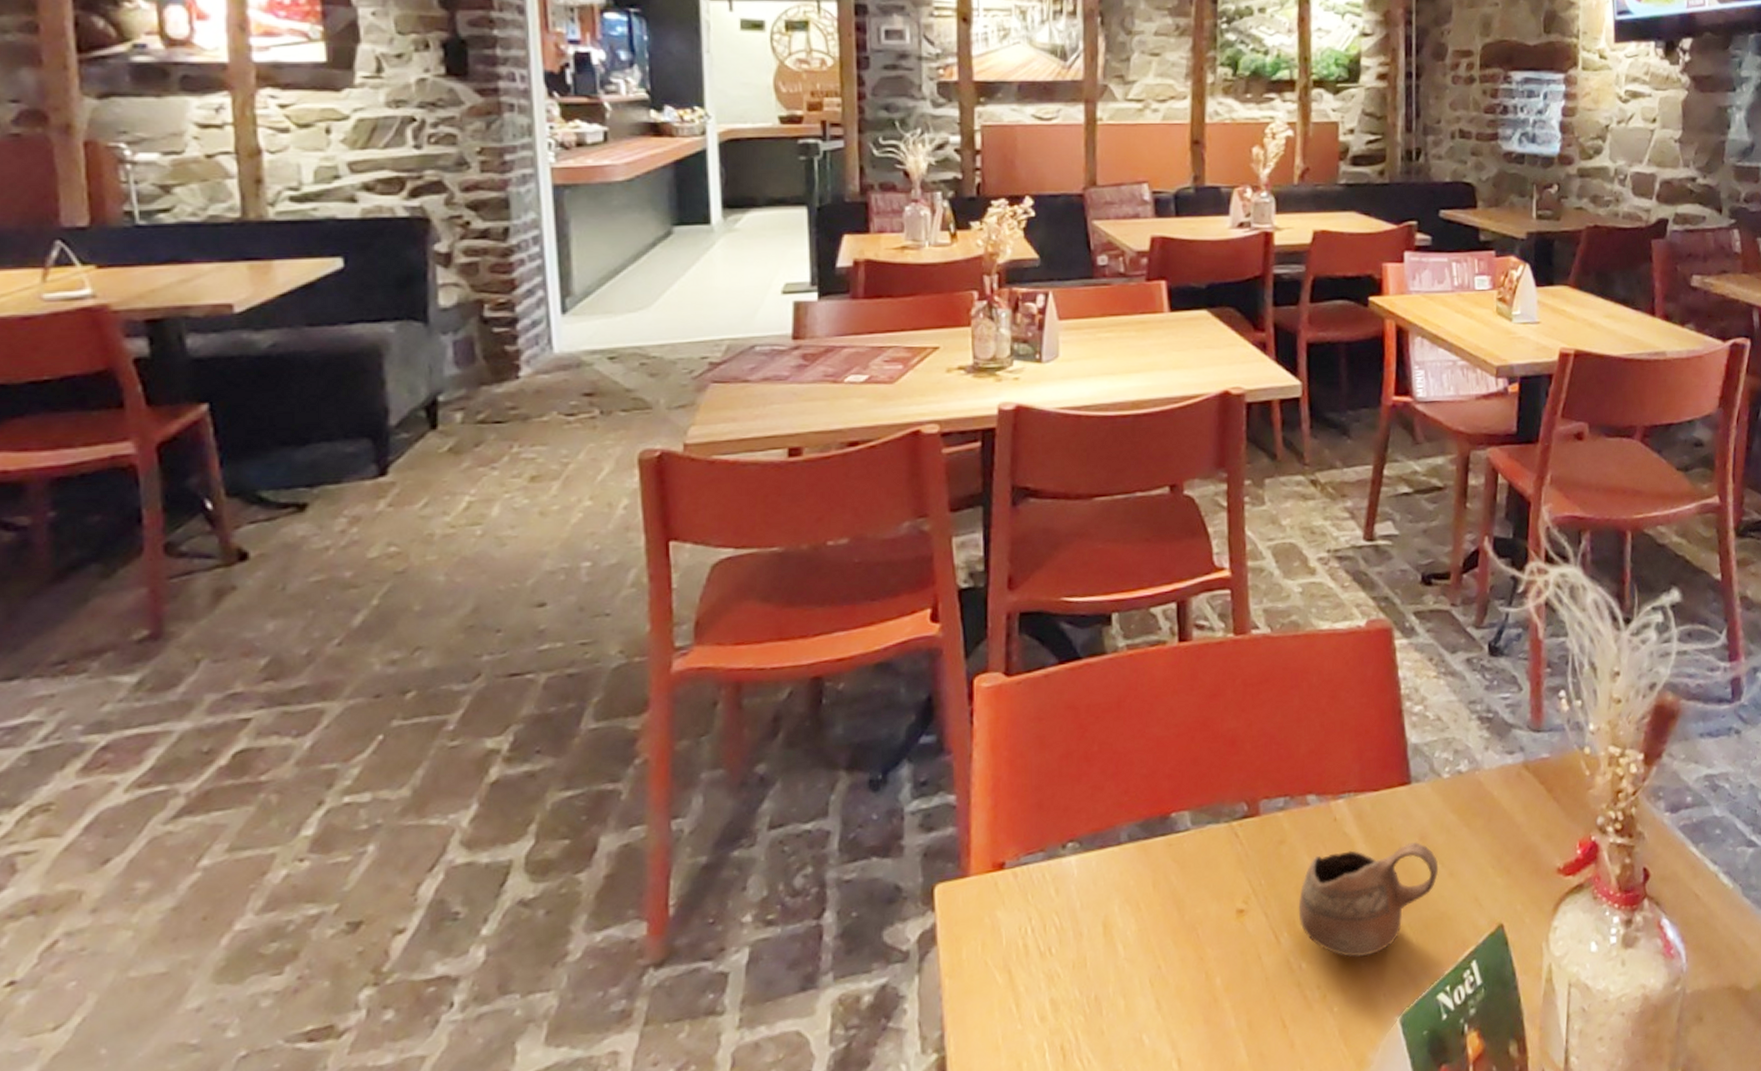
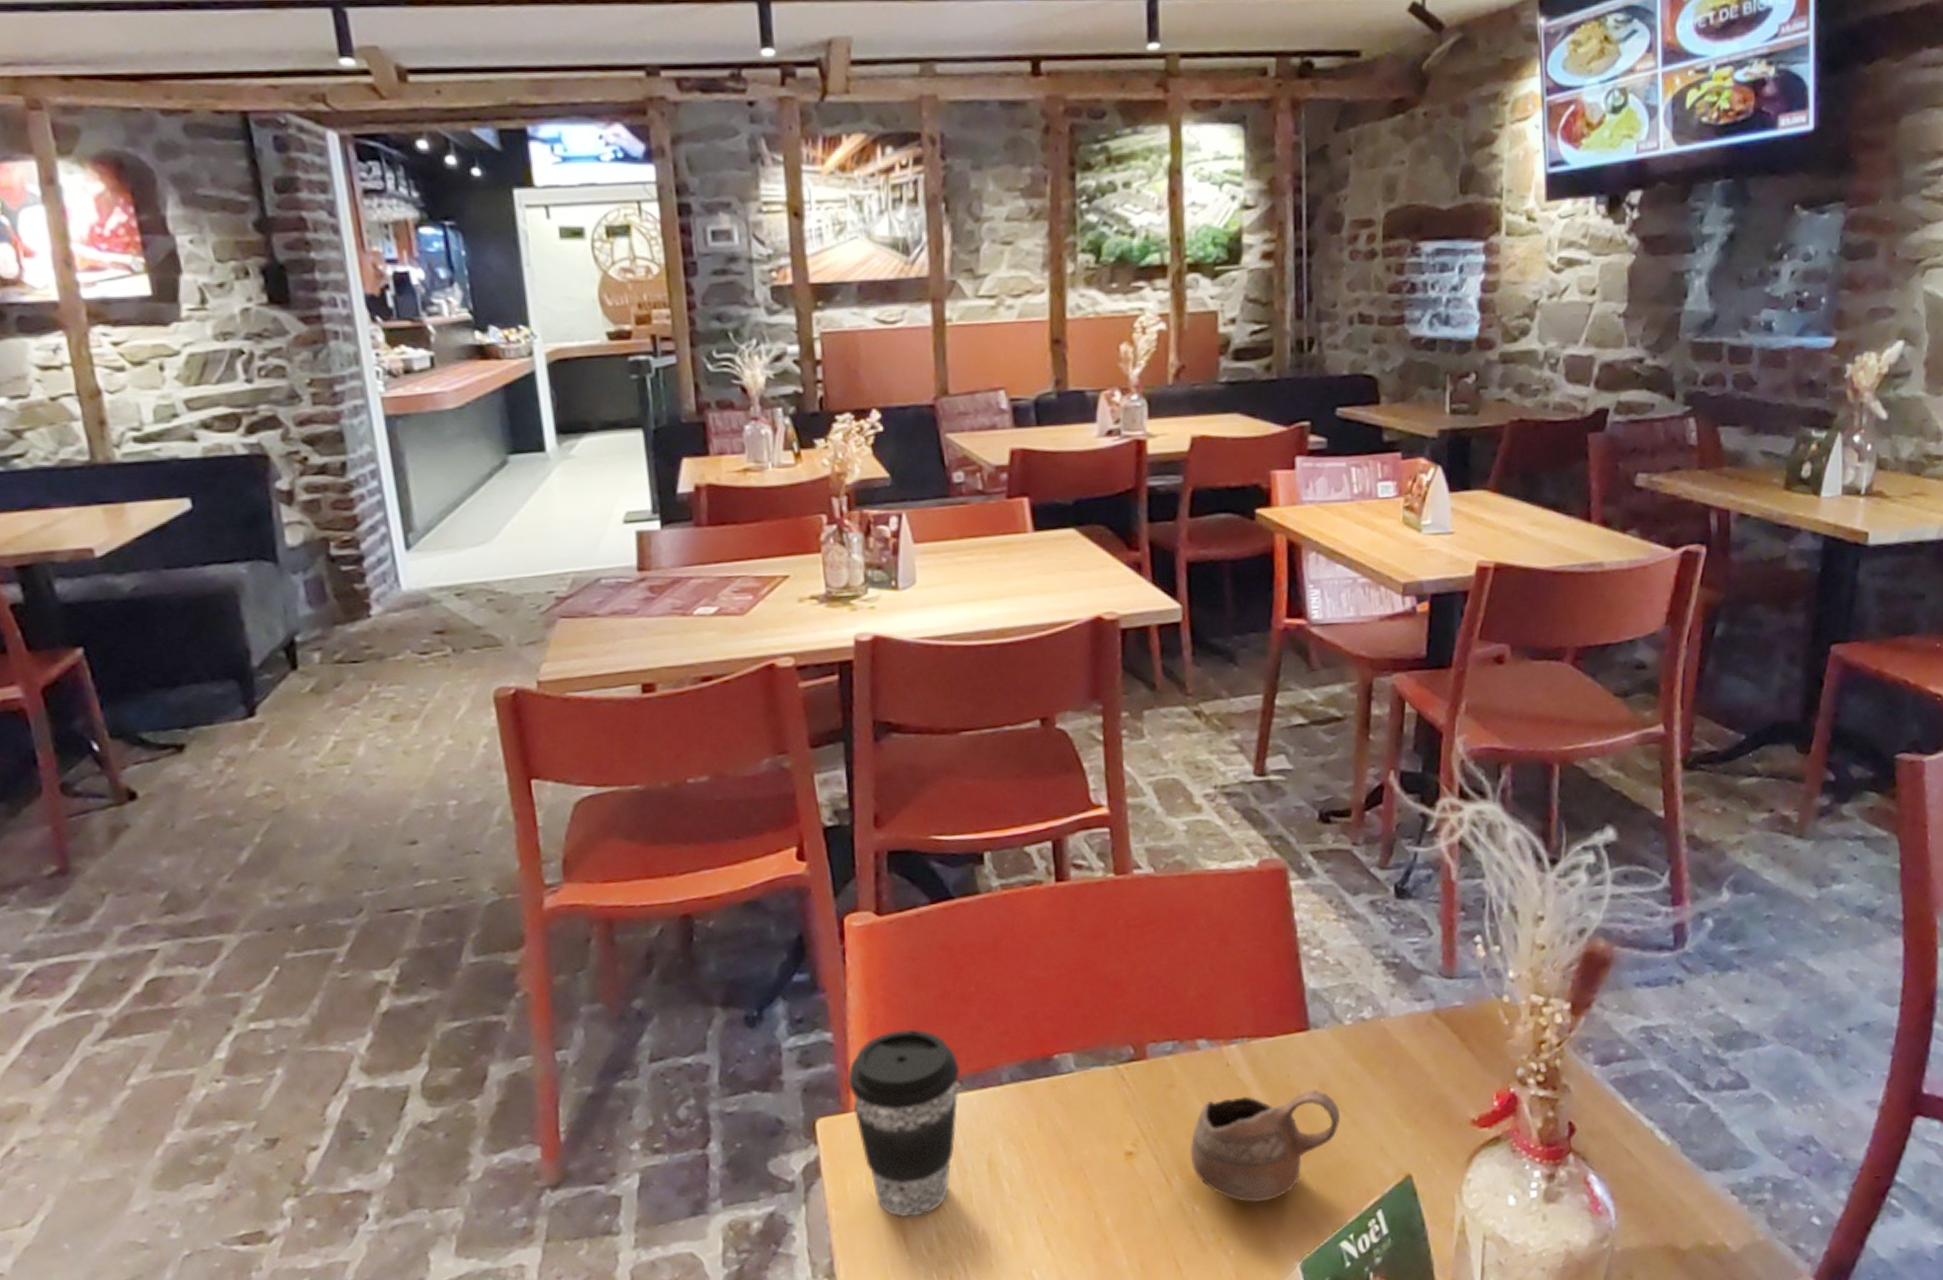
coffee cup: none [969,790,1080,985] -> present [848,1029,960,1217]

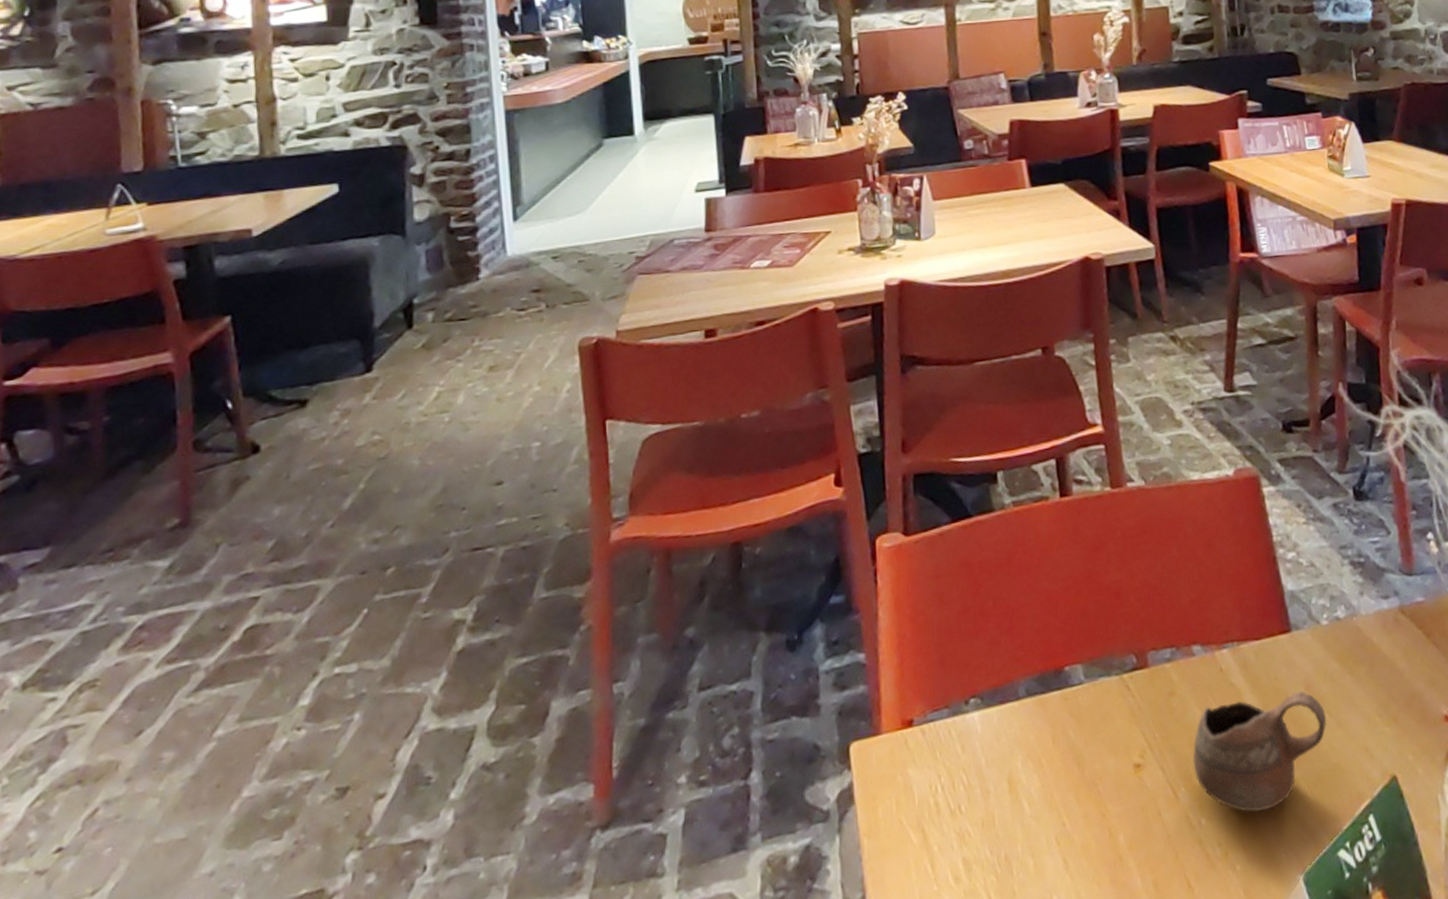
coffee cup: present [848,1029,960,1217] -> none [879,646,981,844]

